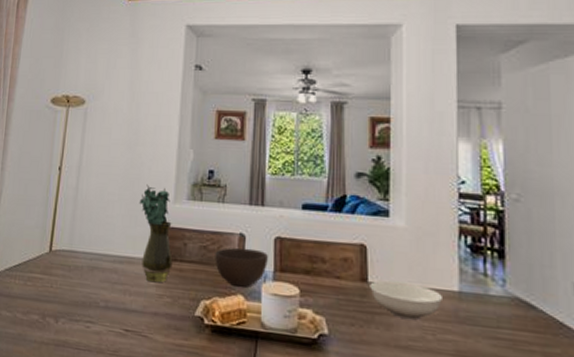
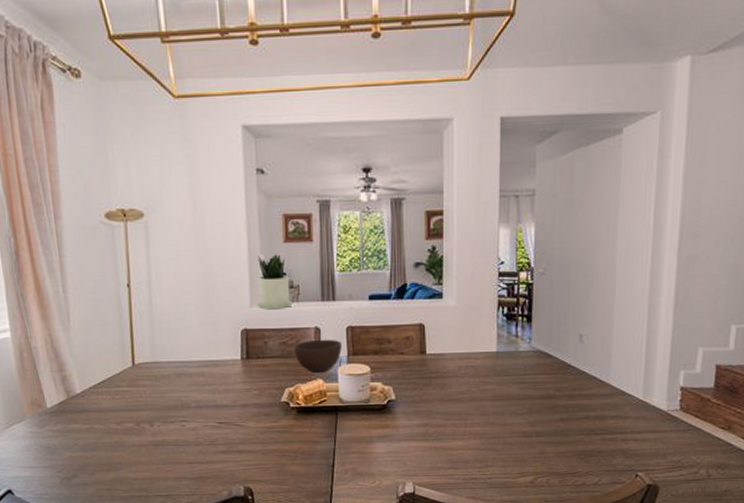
vase: present [139,184,173,283] -> none [216,292,256,380]
planter: none [180,150,219,210] -> present [256,254,293,311]
bowl: present [370,280,442,320] -> none [428,350,484,379]

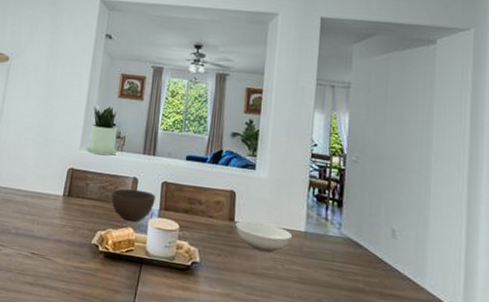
bowl: none [428,350,484,379] -> present [235,220,292,253]

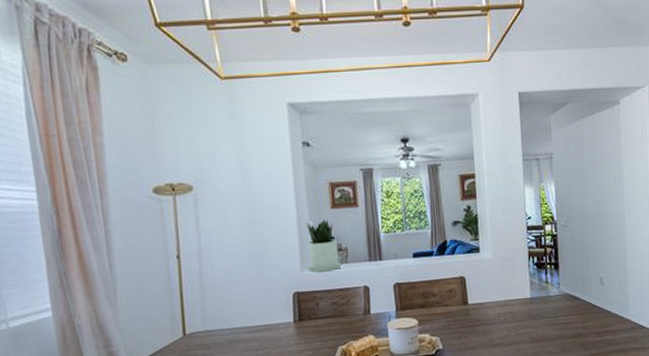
bowl: present [111,188,156,223] -> none [345,296,390,330]
bowl: present [235,220,292,253] -> none [470,298,520,325]

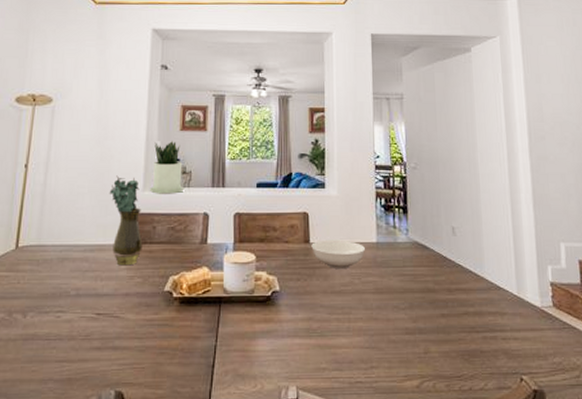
vase: none [267,258,309,342] -> present [109,175,143,266]
bowl: none [470,298,520,325] -> present [311,240,365,270]

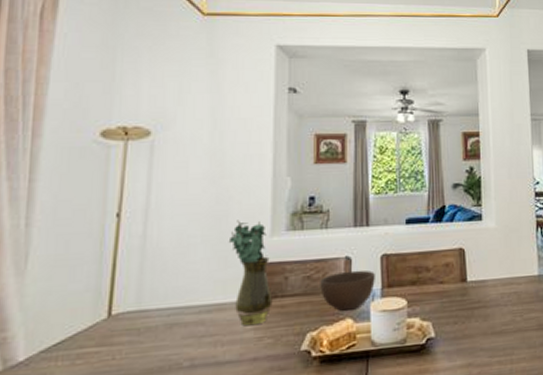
planter: present [149,141,185,195] -> none [278,176,322,240]
bowl: none [182,225,228,261] -> present [320,270,375,312]
bowl: present [311,240,365,270] -> none [469,275,526,308]

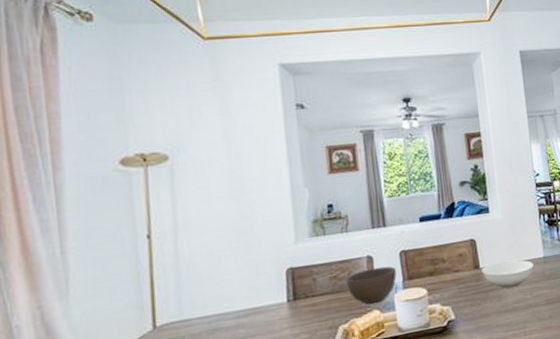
vase: present [228,220,273,326] -> none [256,231,305,325]
bowl: none [469,275,526,308] -> present [481,259,534,289]

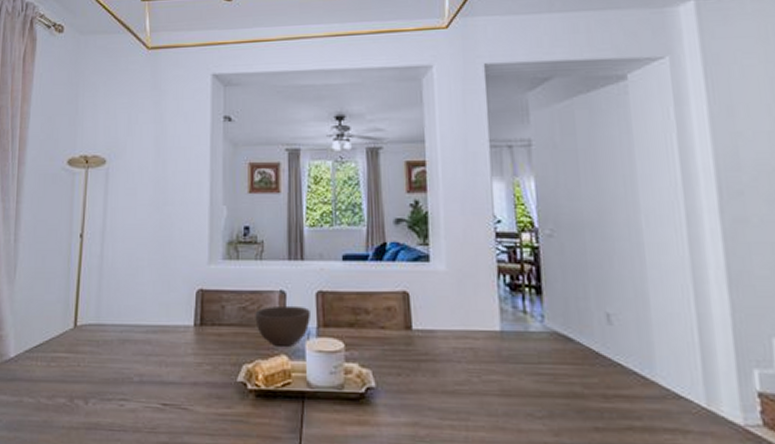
bowl: present [481,259,534,289] -> none [414,326,485,364]

